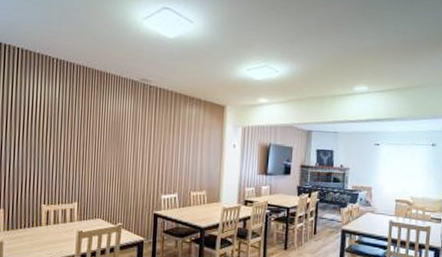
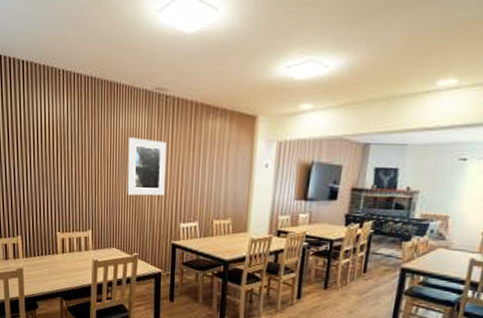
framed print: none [113,119,150,171] -> present [127,137,166,196]

